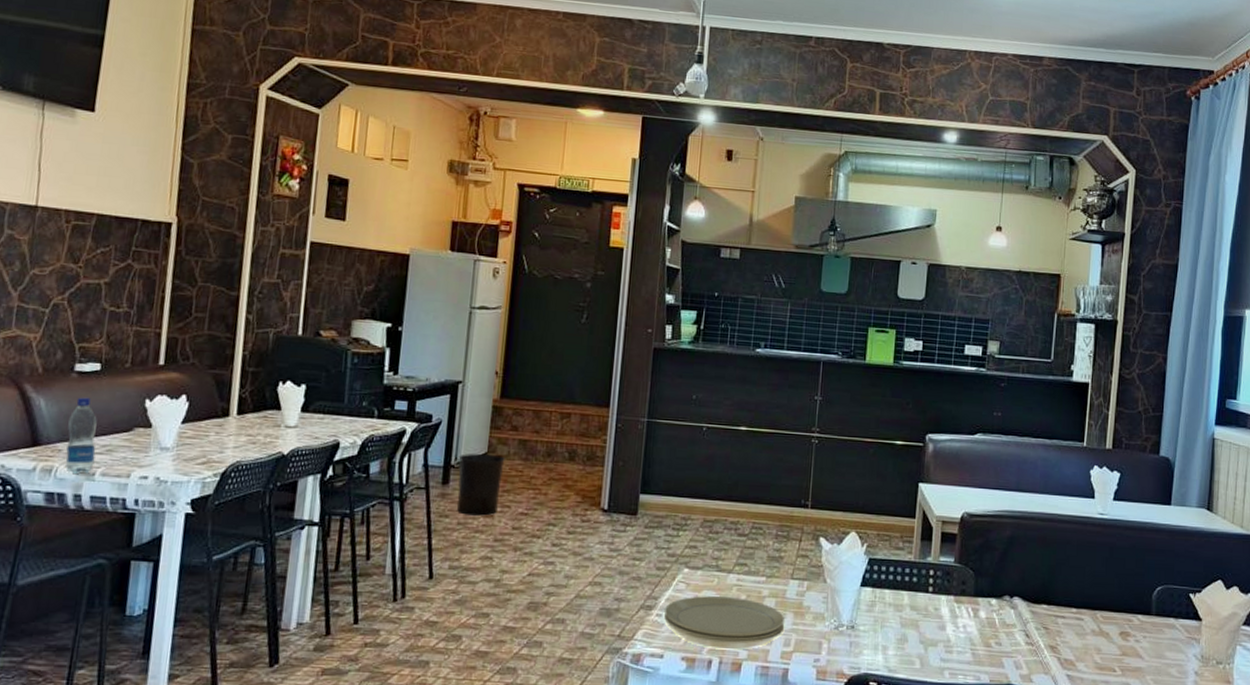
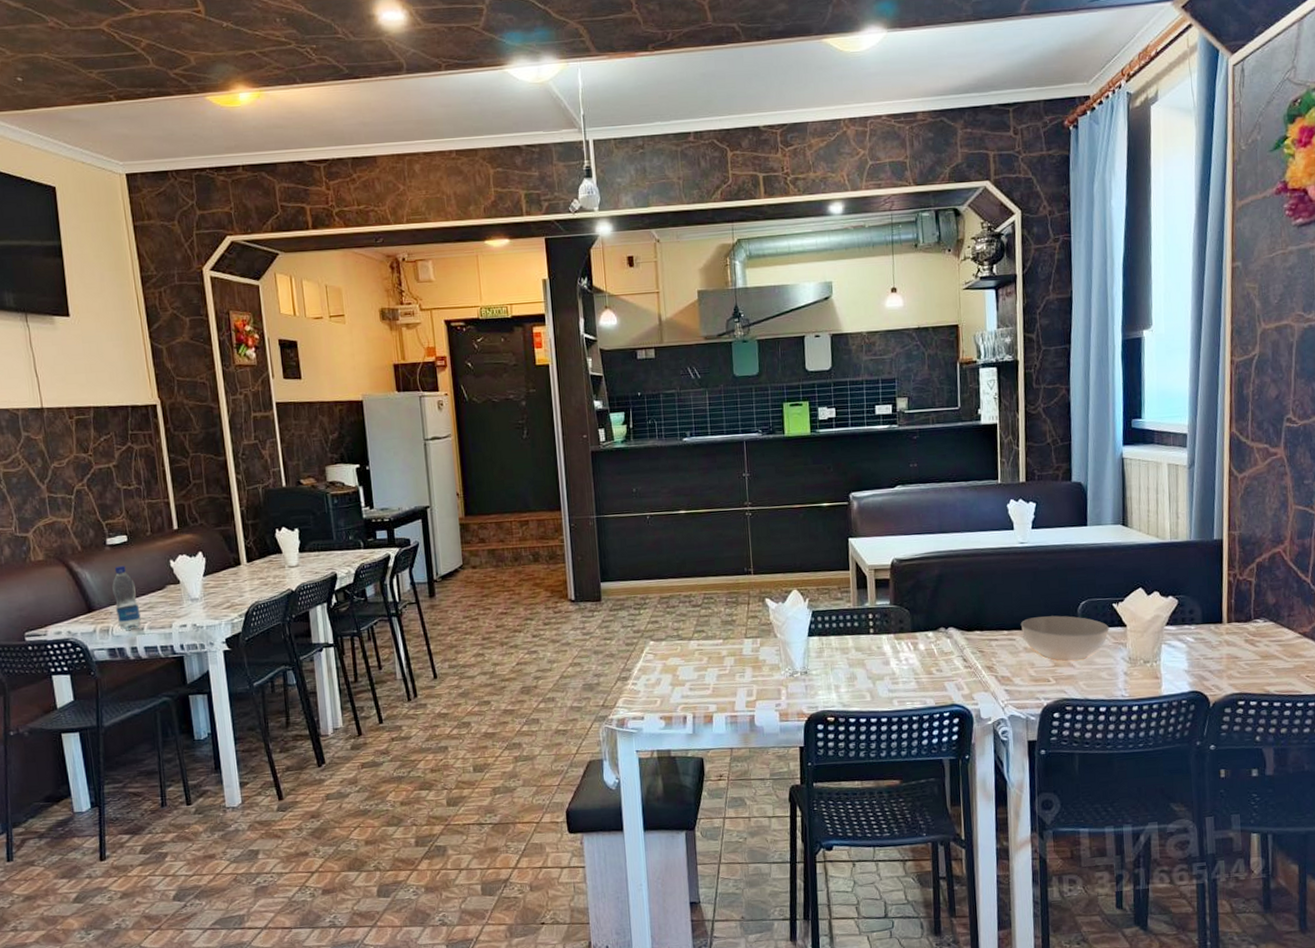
waste bin: present [457,453,505,516] -> none [439,565,481,621]
plate: present [664,596,785,649] -> none [639,660,746,706]
bowl: none [1090,597,1184,652] -> present [1020,615,1109,662]

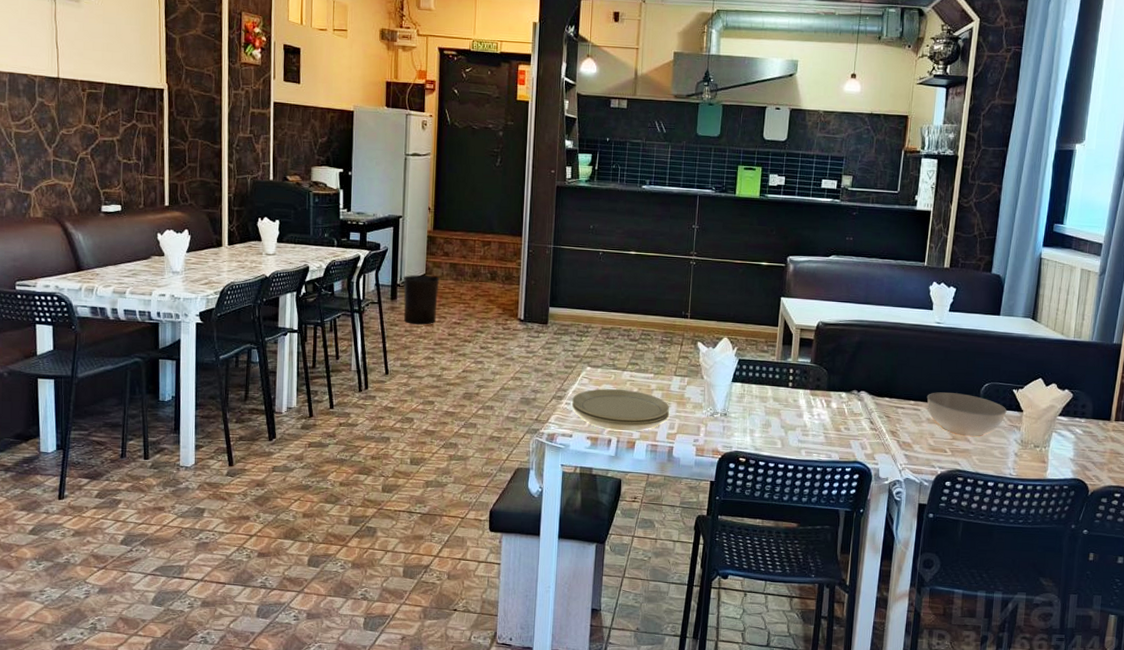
bottle: present [112,565,141,631] -> none [102,232,124,293]
waste bin: none [439,565,481,621] -> present [403,274,440,325]
plate: none [639,660,746,706] -> present [572,389,670,431]

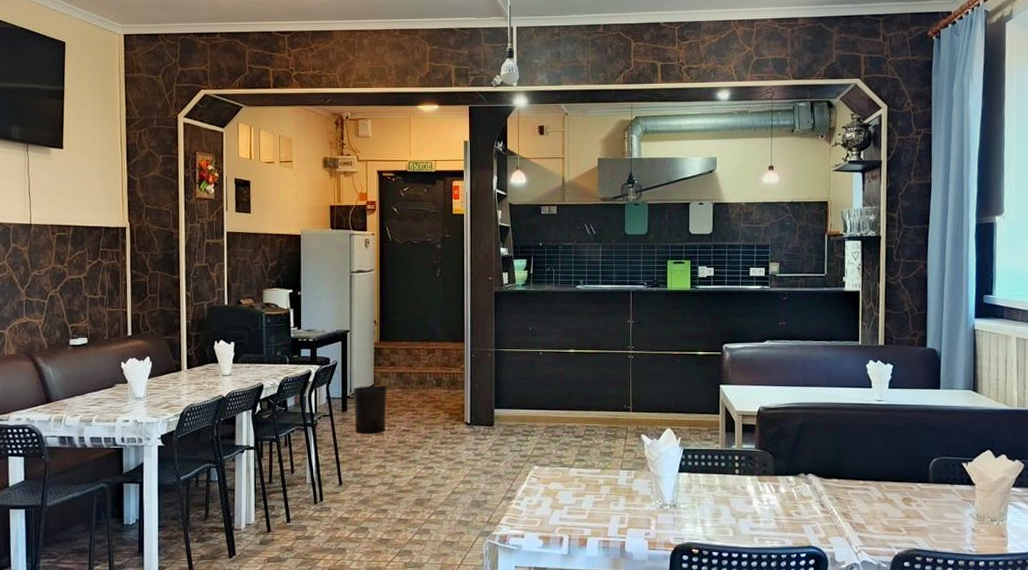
plate: present [572,389,670,431] -> none [522,487,619,528]
bowl: present [926,392,1007,437] -> none [875,470,959,514]

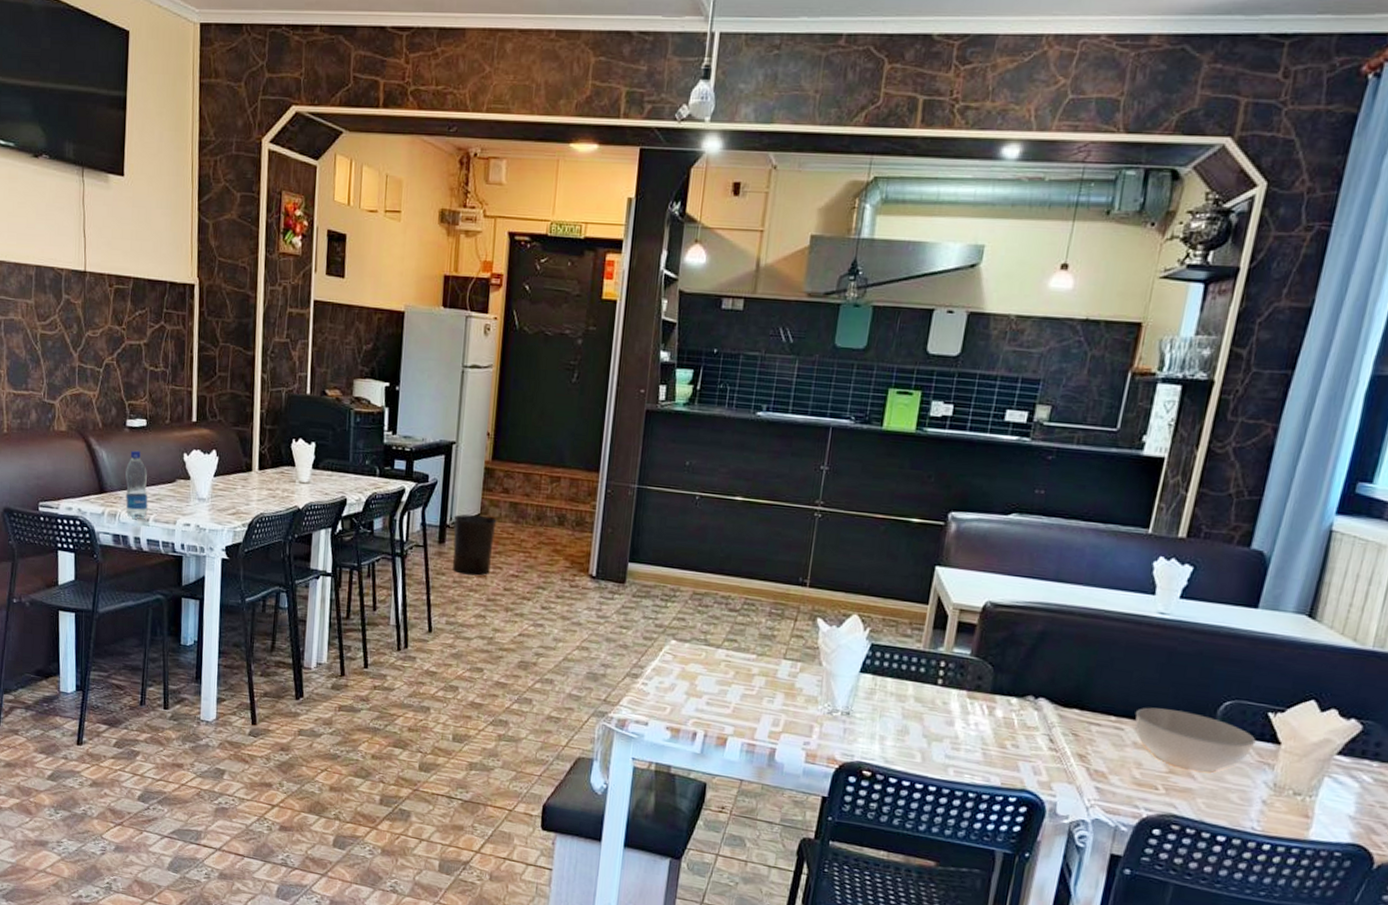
bottle: none [70,364,91,422] -> present [125,450,148,520]
bowl: none [875,470,959,514] -> present [1134,707,1256,773]

